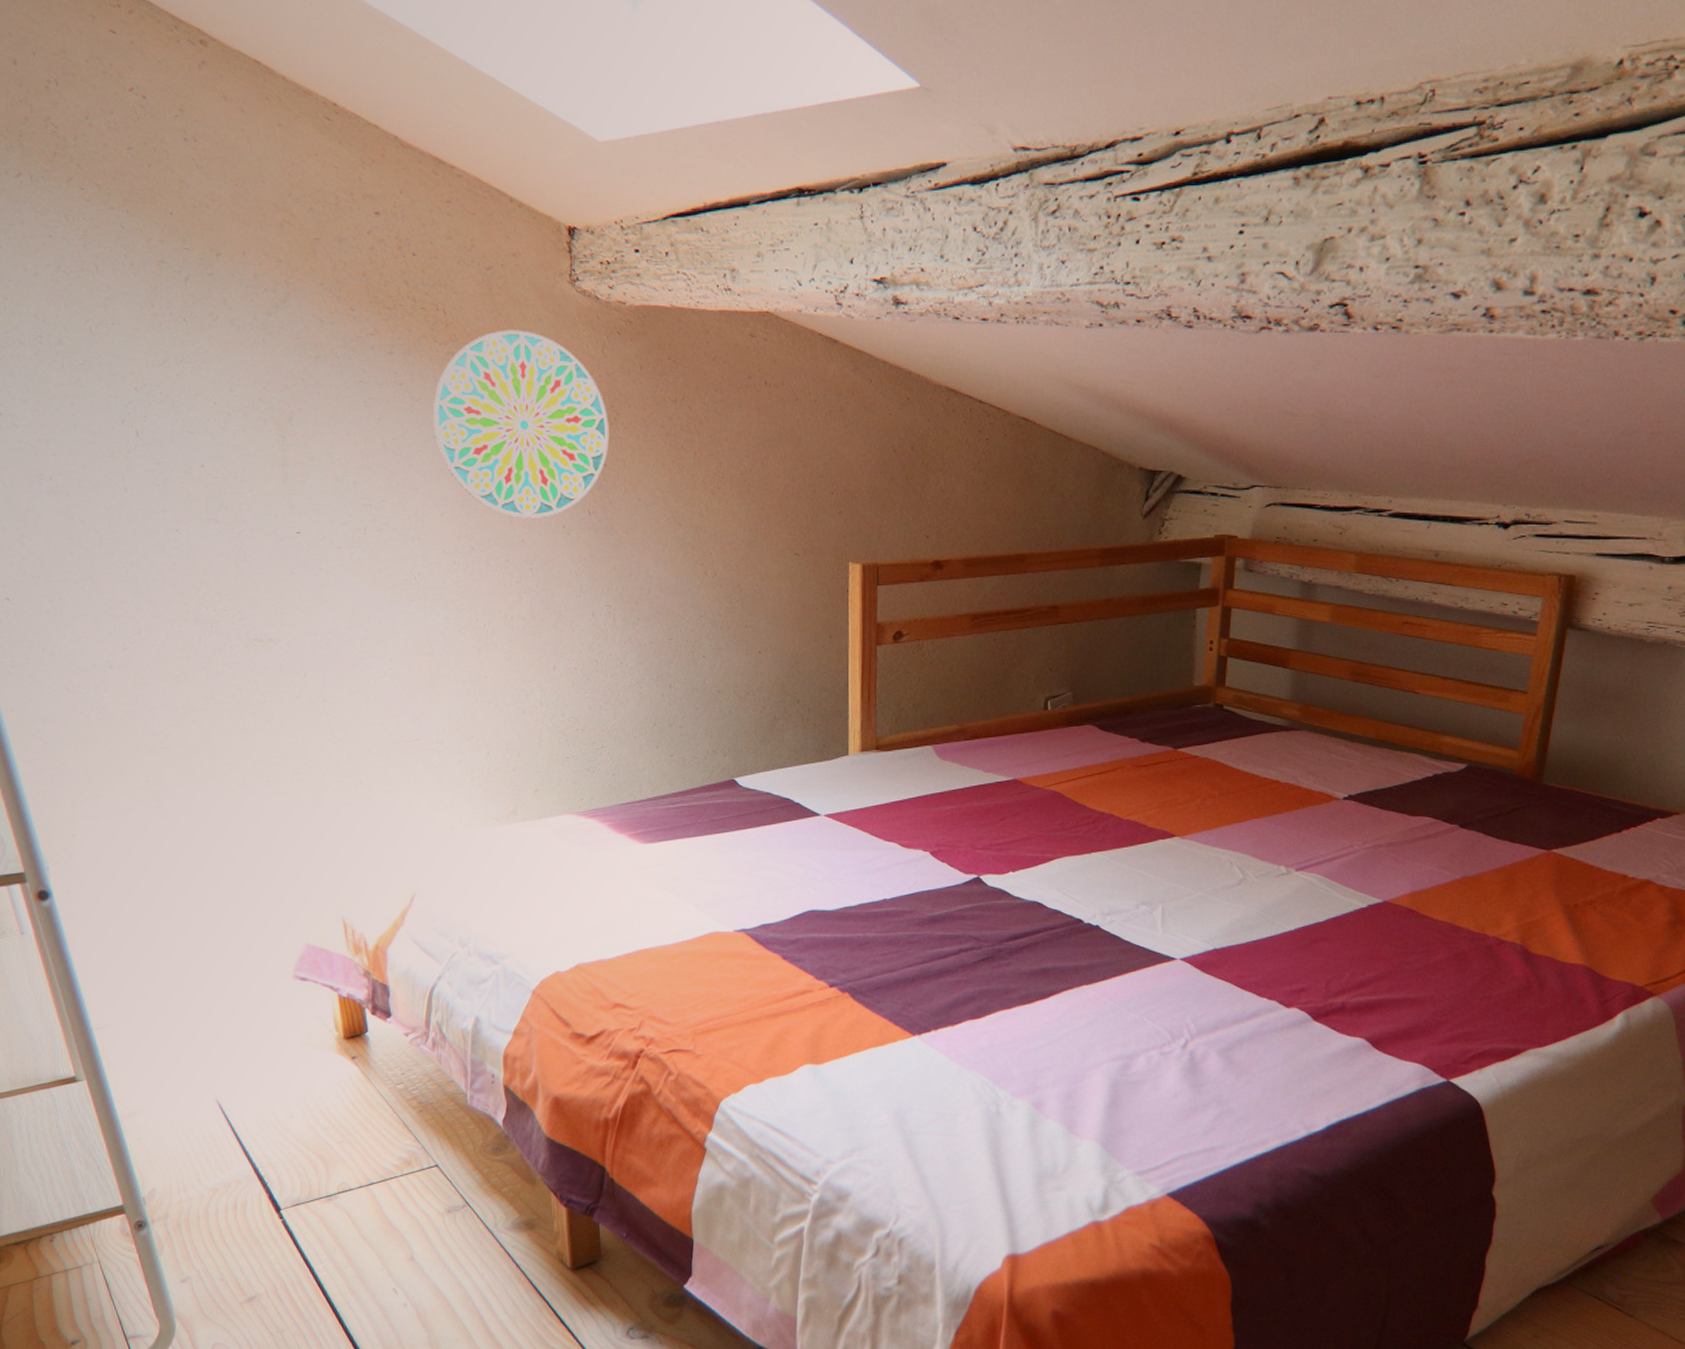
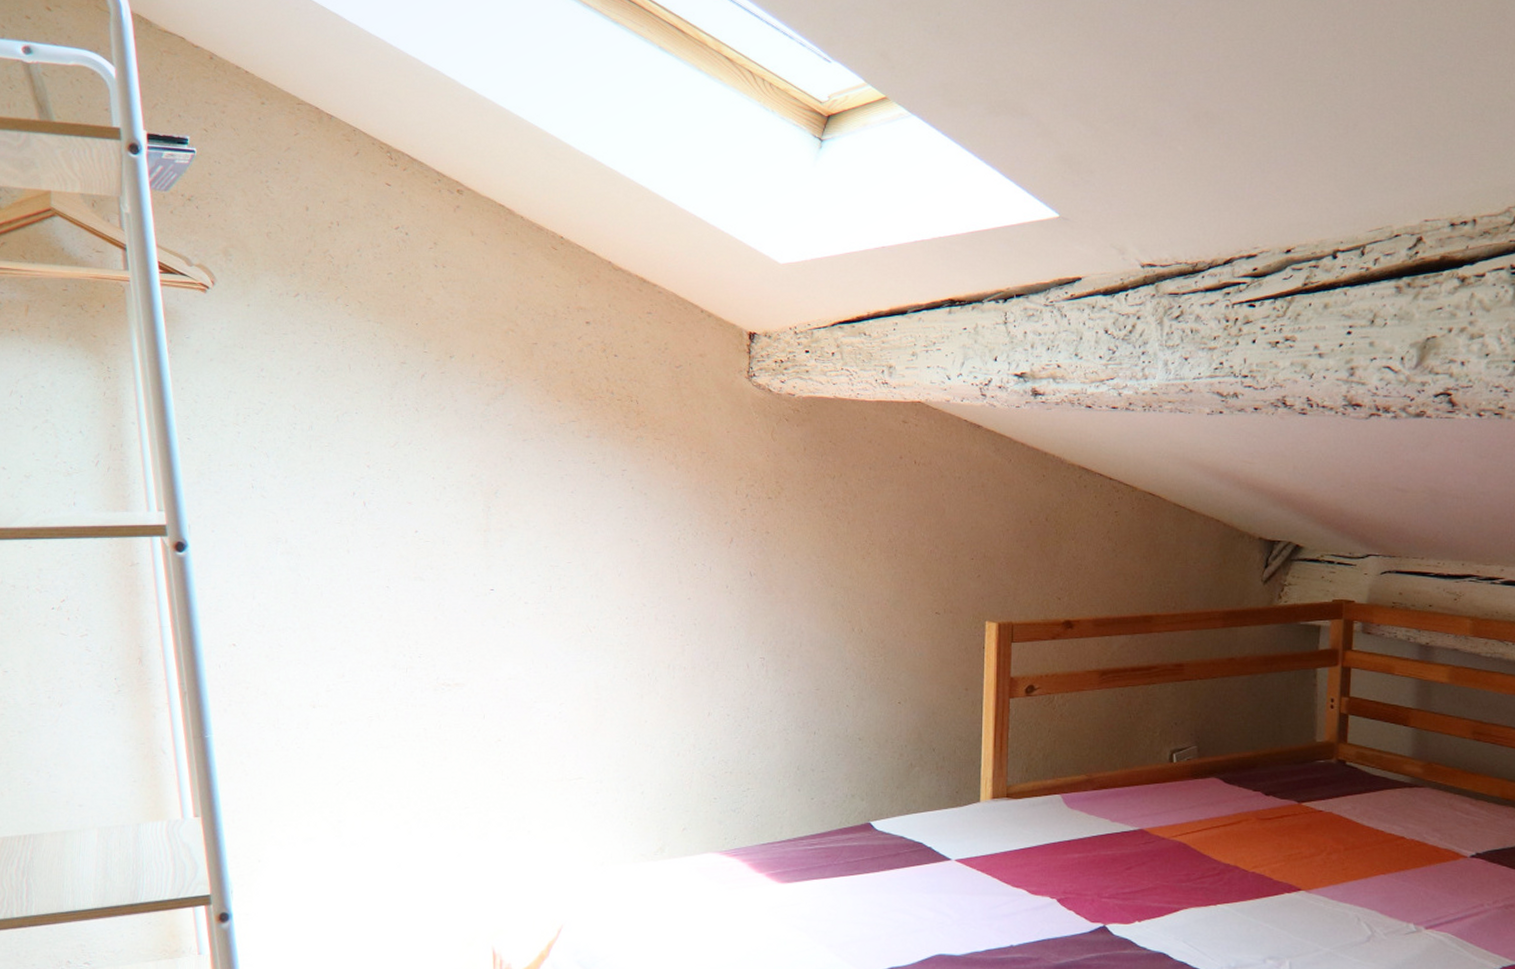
decorative plate: present [432,330,609,518] -> none [619,417,773,579]

